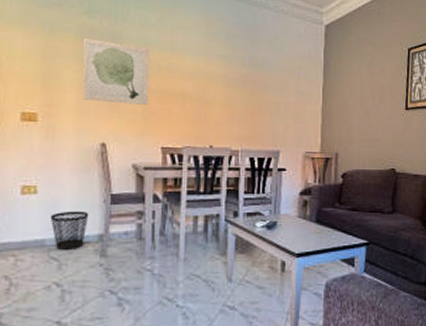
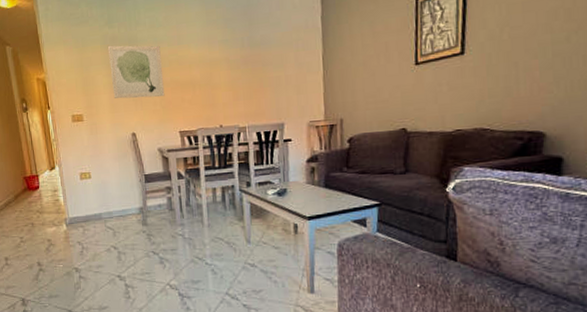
wastebasket: present [50,211,89,250] -> none [102,189,130,221]

